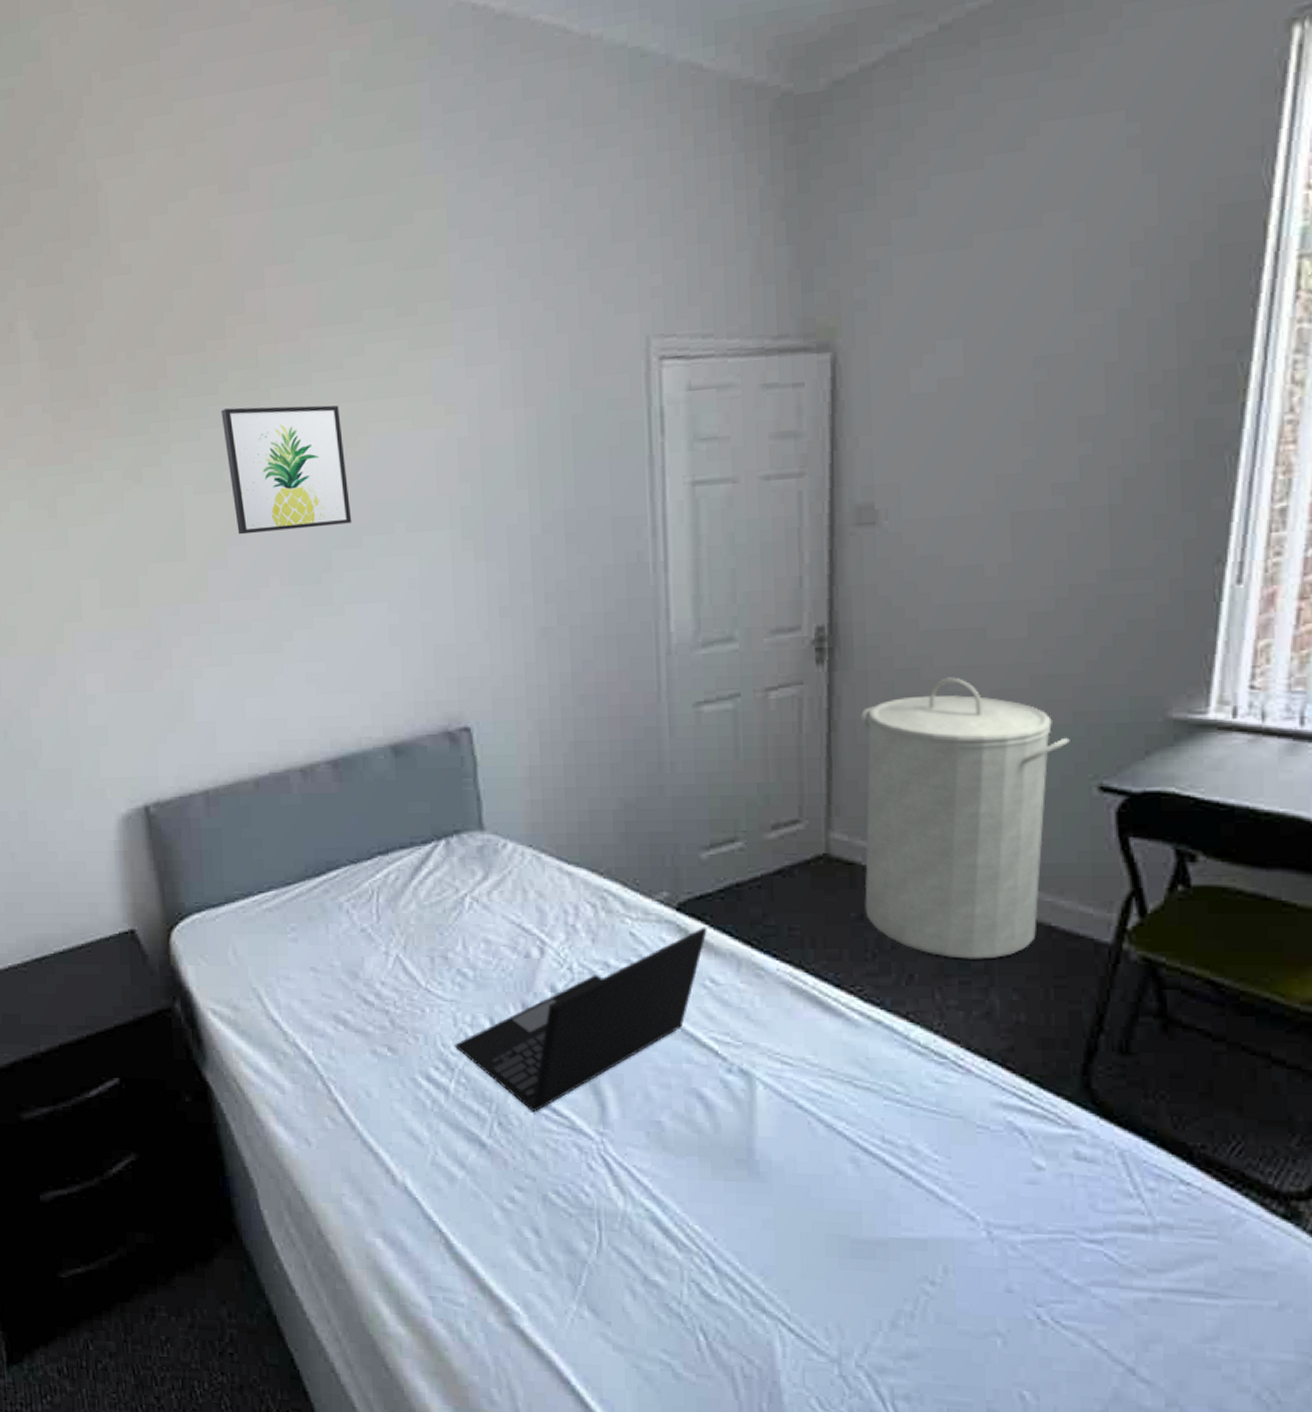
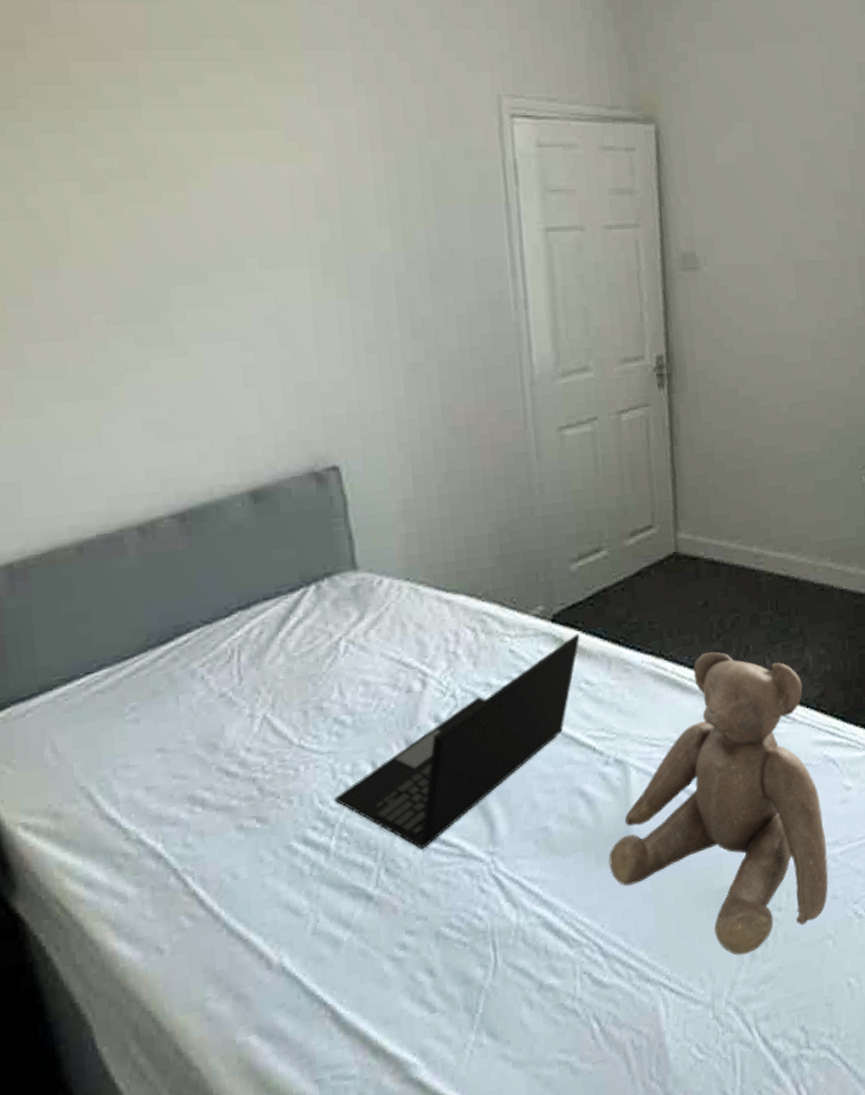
wall art: present [221,405,352,535] -> none [21,127,195,268]
teddy bear: none [726,973,1003,1320] -> present [608,652,829,955]
laundry hamper: present [861,677,1070,960] -> none [696,394,845,627]

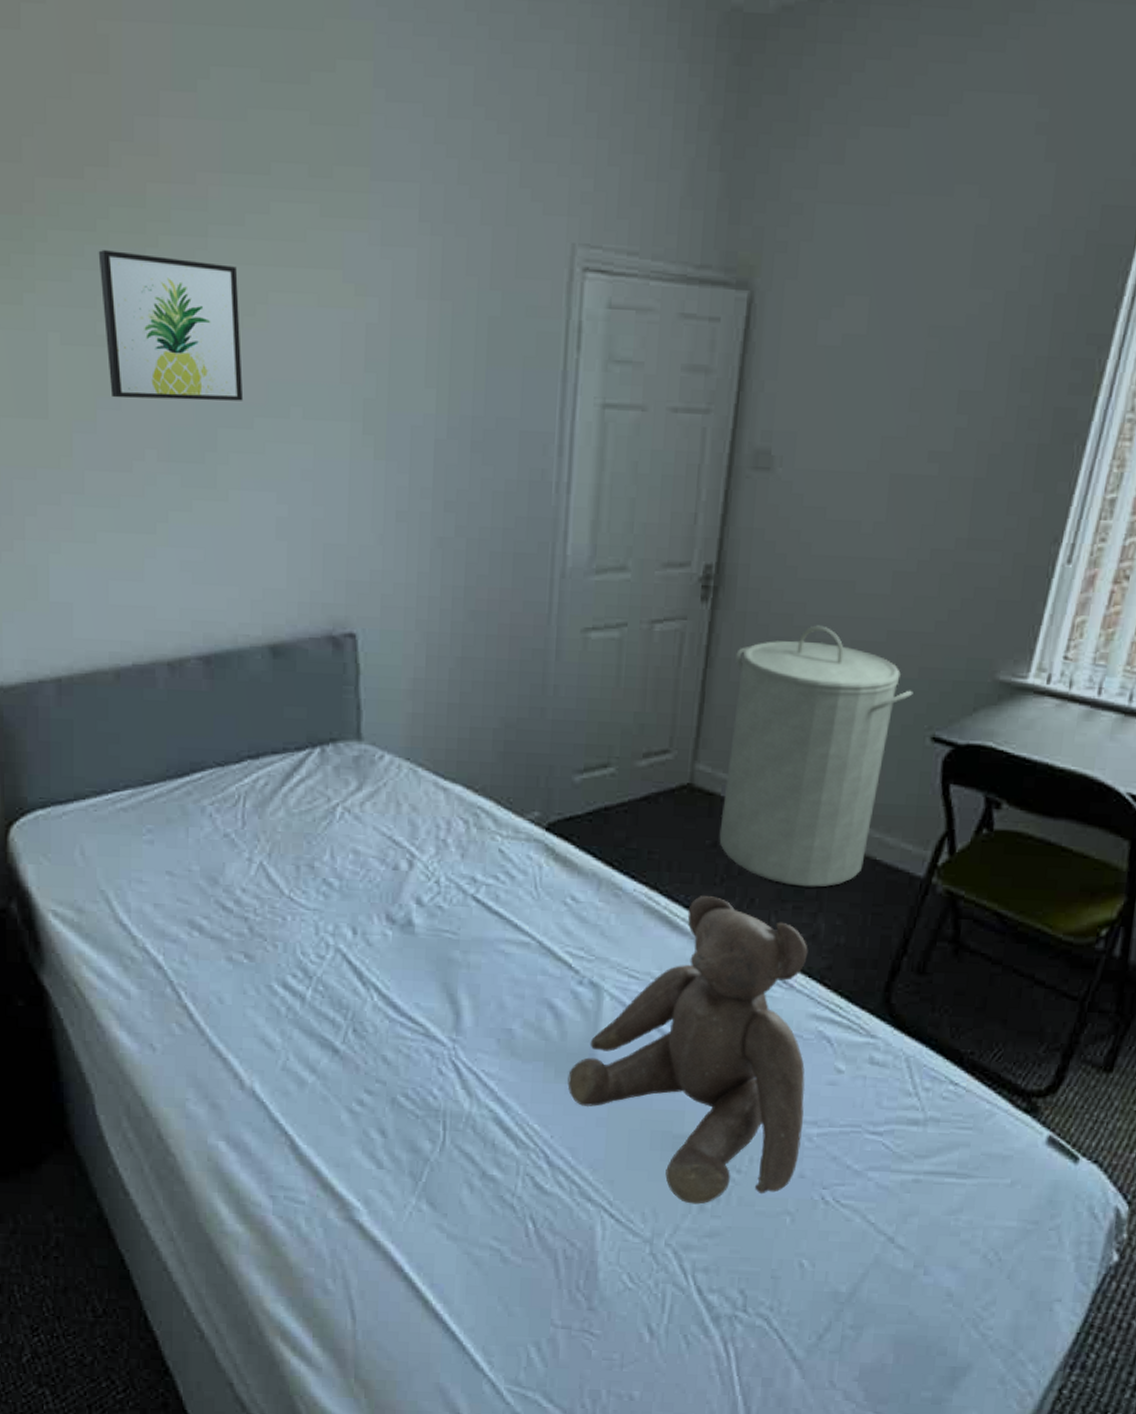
wall art: none [21,127,195,268] -> present [98,250,244,401]
laptop: present [334,633,580,850] -> none [315,846,573,1020]
laundry hamper: none [696,394,845,627] -> present [719,625,913,888]

